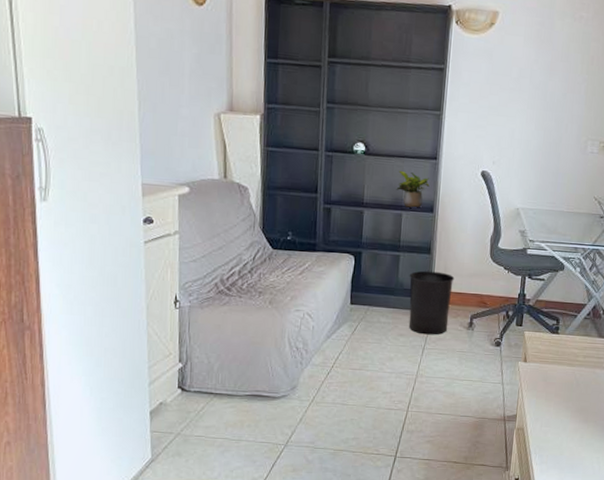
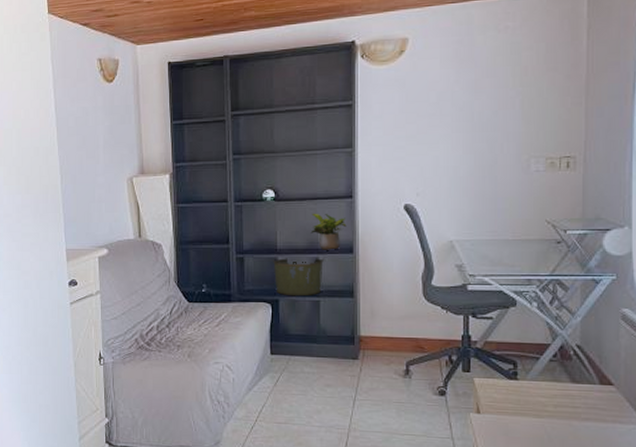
basket: none [358,211,408,250] -> present [272,258,325,296]
waste bin: present [408,270,455,335] -> none [331,315,384,385]

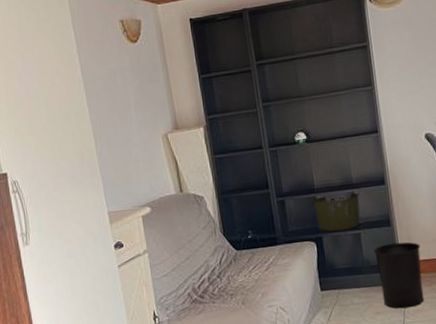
potted plant: present [310,213,347,251] -> none [342,150,376,186]
waste bin: none [331,315,384,385] -> present [373,242,425,309]

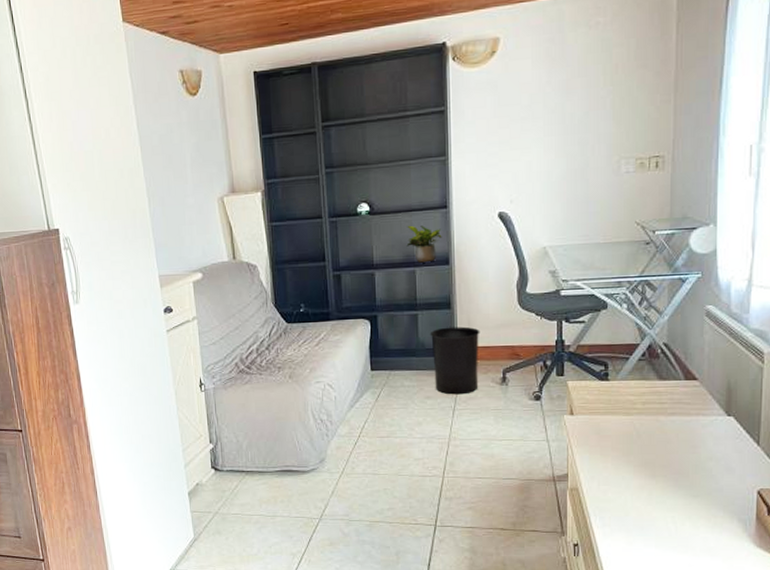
basket: present [311,192,361,232] -> none [369,271,421,311]
potted plant: none [342,150,376,186] -> present [406,225,442,264]

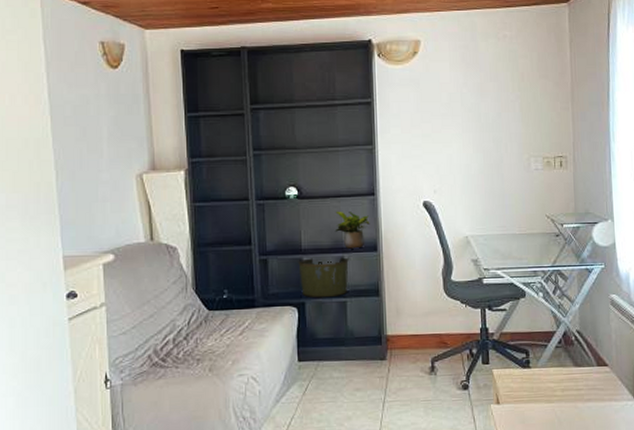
basket: none [369,271,421,311] -> present [297,257,350,298]
waste bin: present [430,326,480,395] -> none [359,314,409,386]

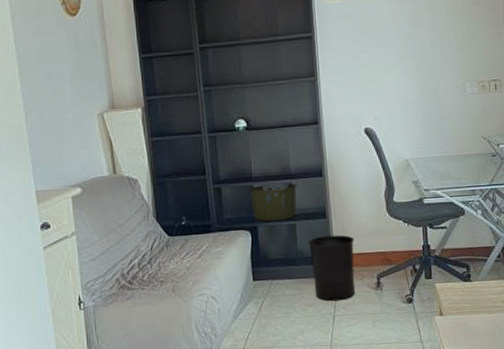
potted plant: present [335,211,370,250] -> none [282,140,315,176]
waste bin: none [359,314,409,386] -> present [308,235,356,302]

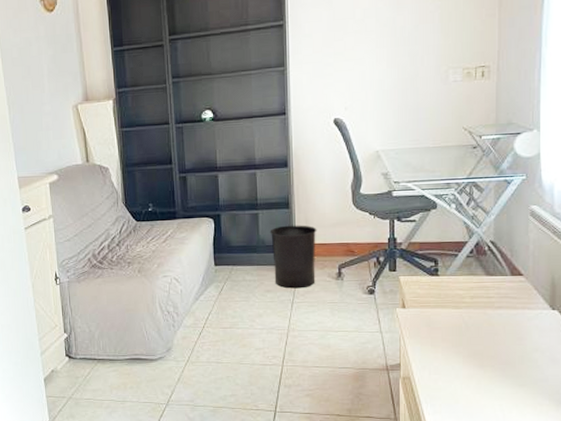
basket: present [248,183,298,222] -> none [212,173,262,211]

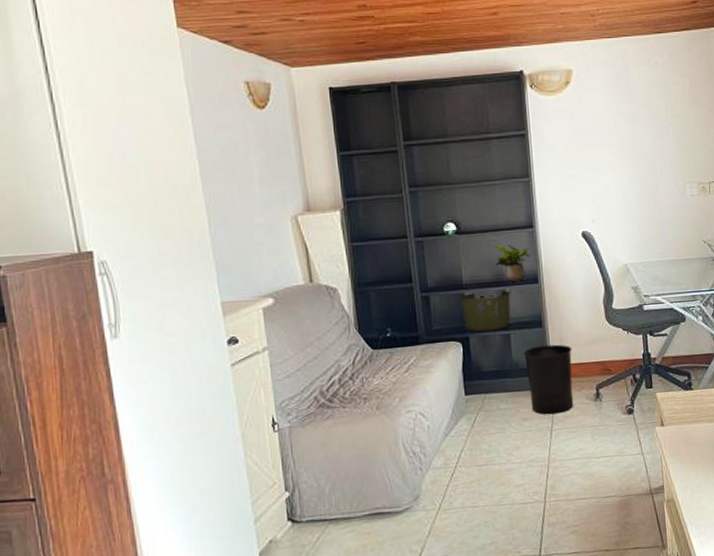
basket: none [212,173,262,211] -> present [458,290,512,332]
potted plant: none [247,130,281,167] -> present [495,244,530,283]

